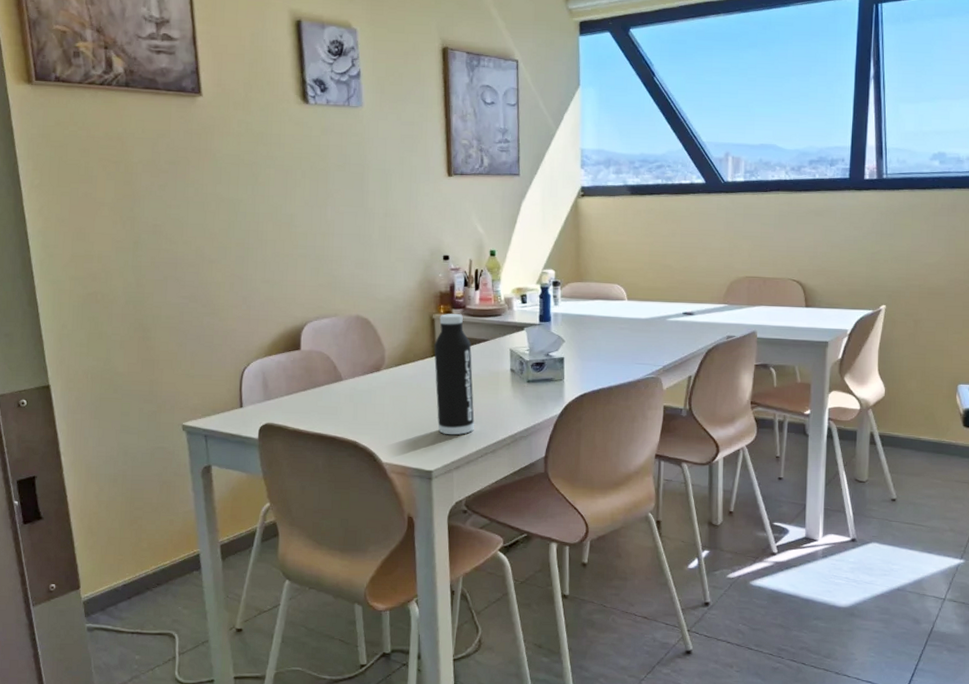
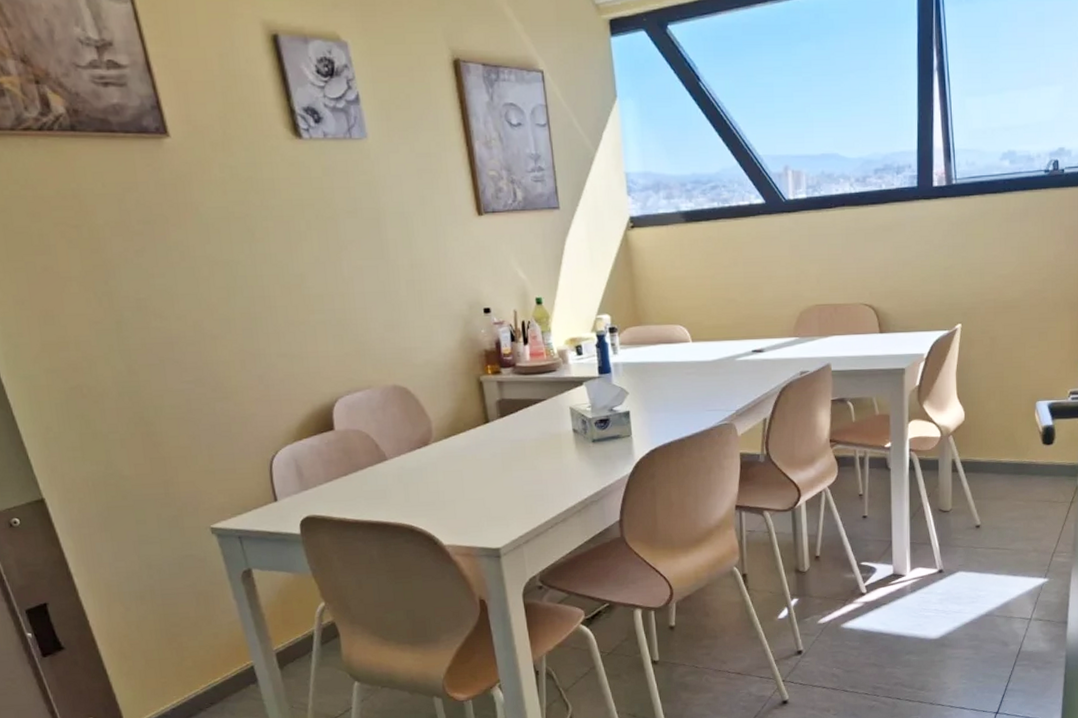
water bottle: present [434,314,475,436] -> none [485,373,540,508]

